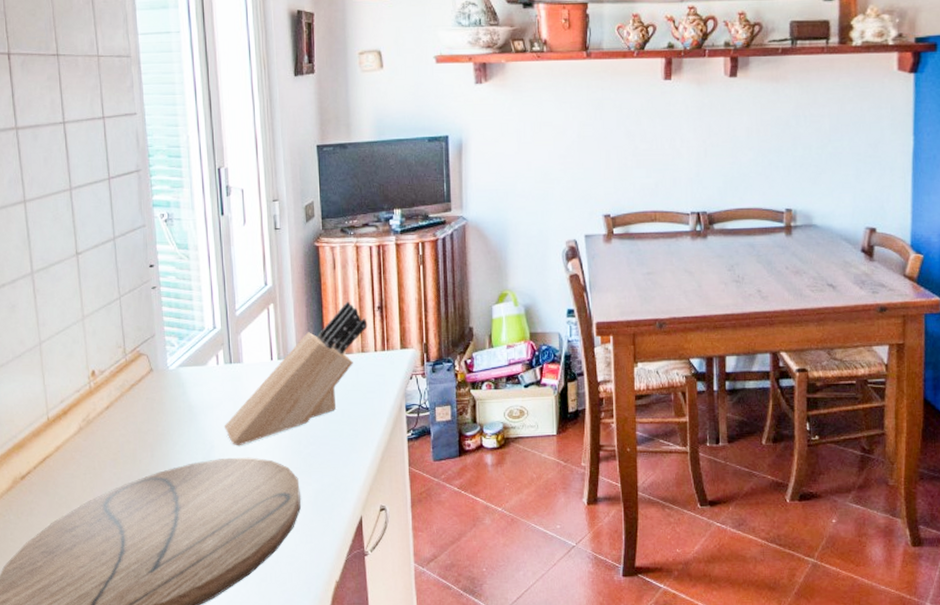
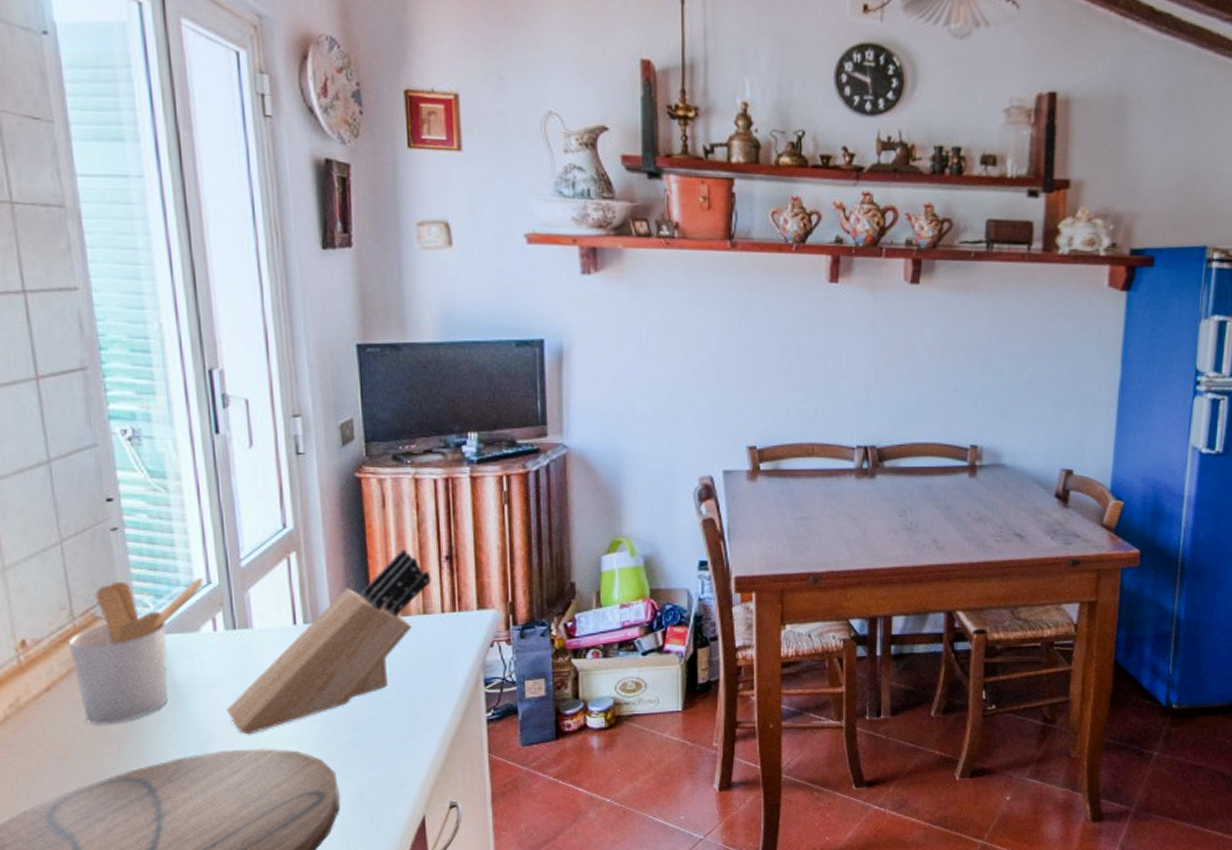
utensil holder: none [121,324,211,436] -> present [68,578,204,725]

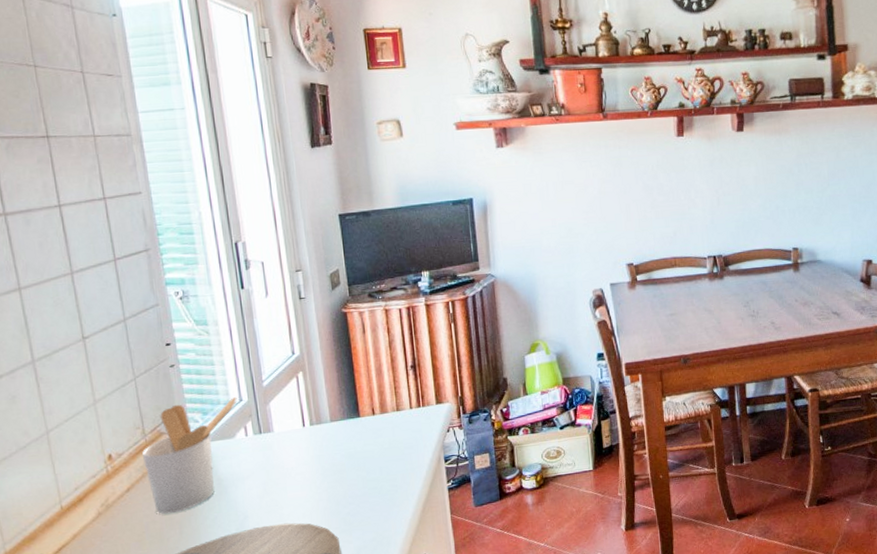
knife block: present [226,549,432,735] -> none [257,363,402,514]

